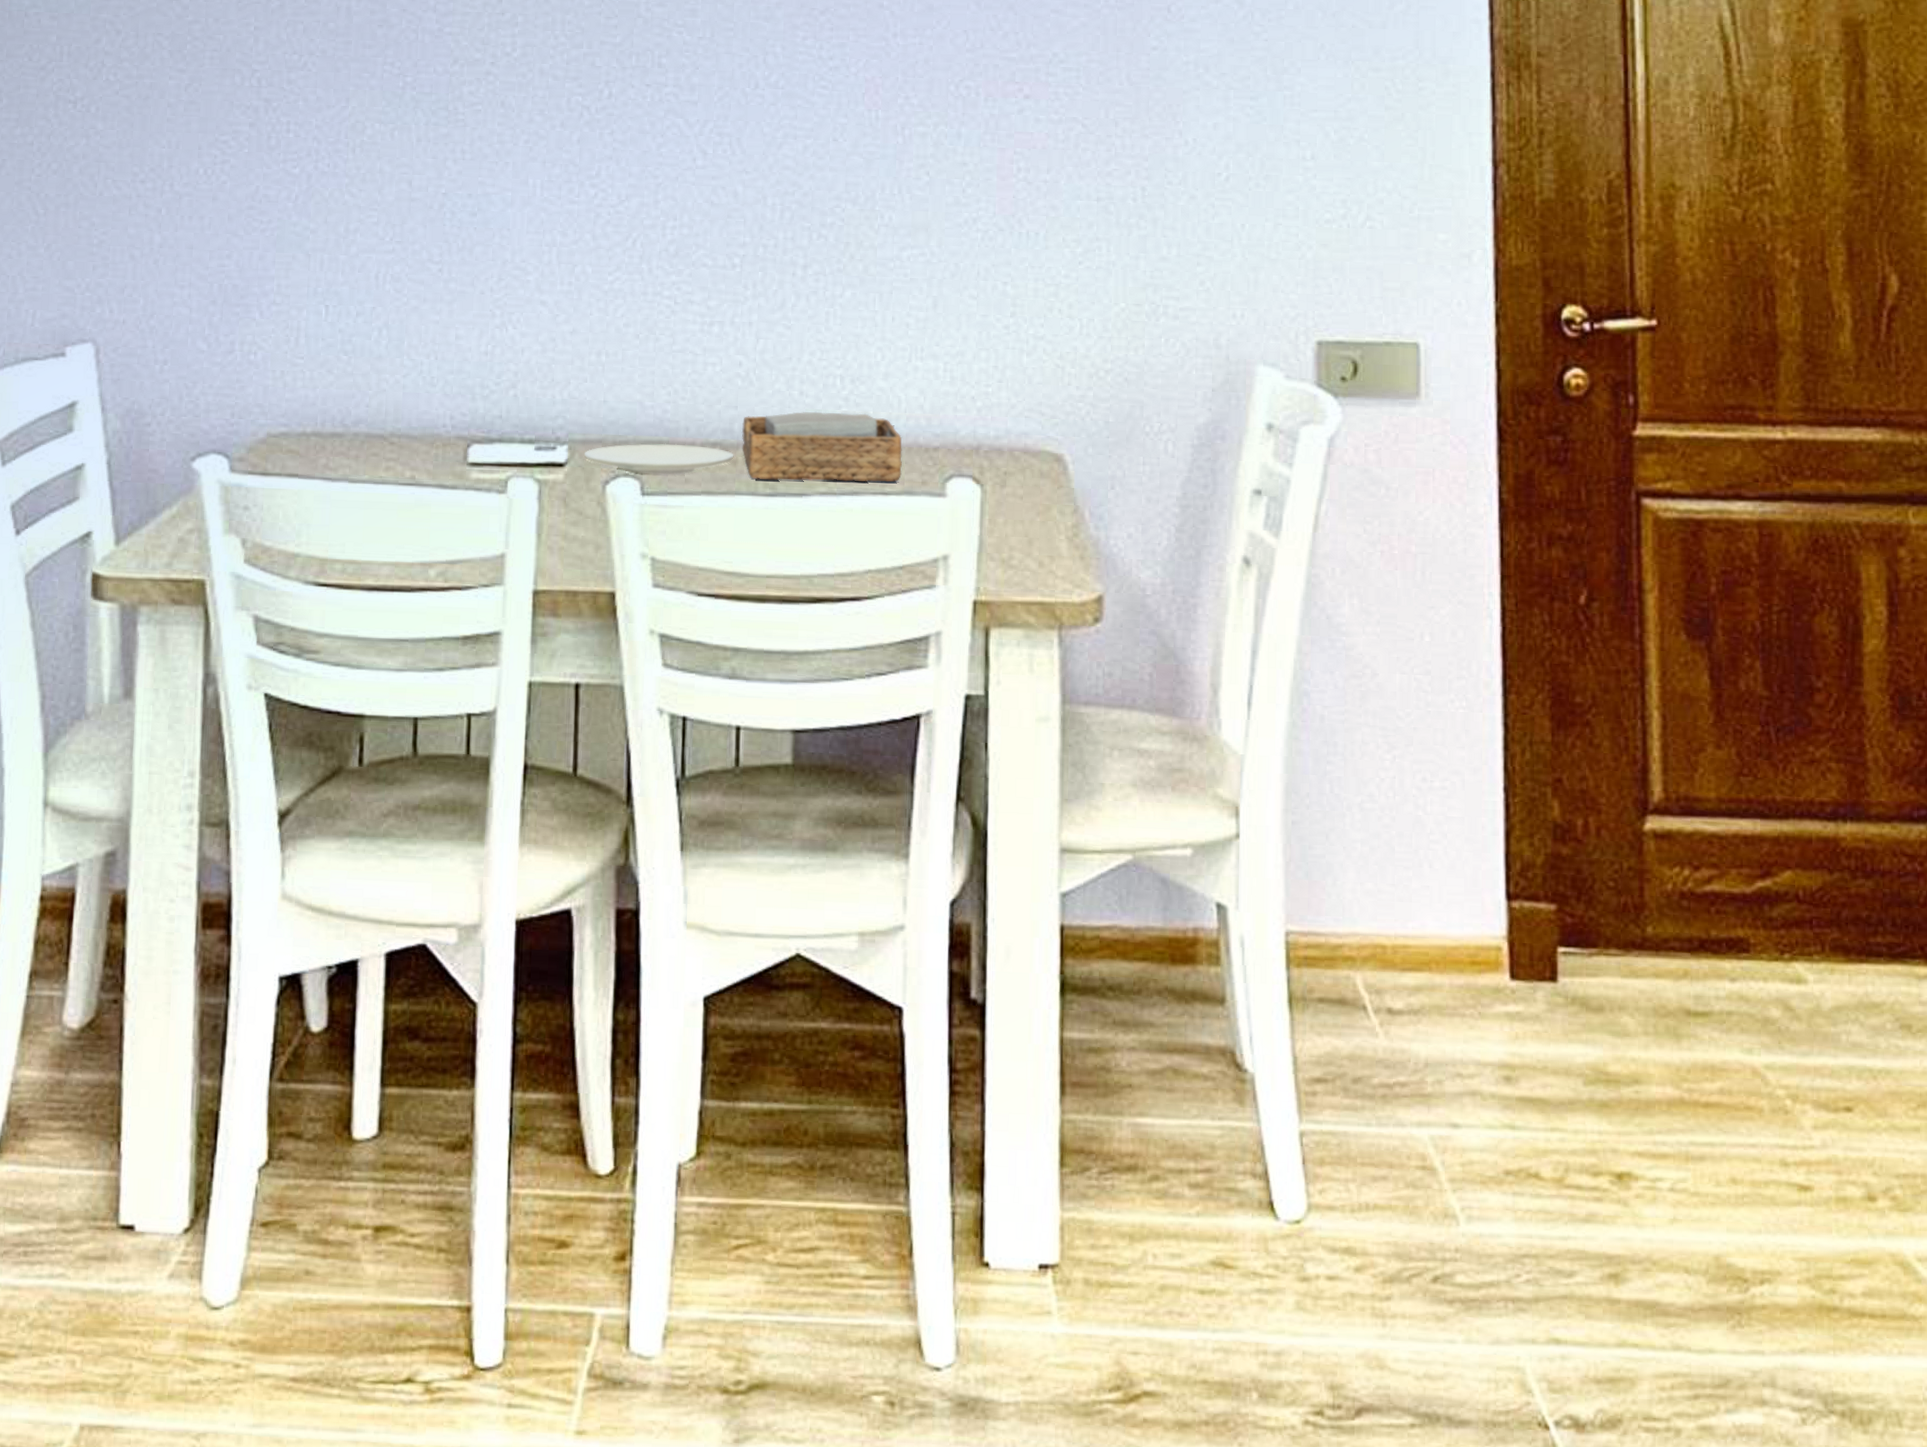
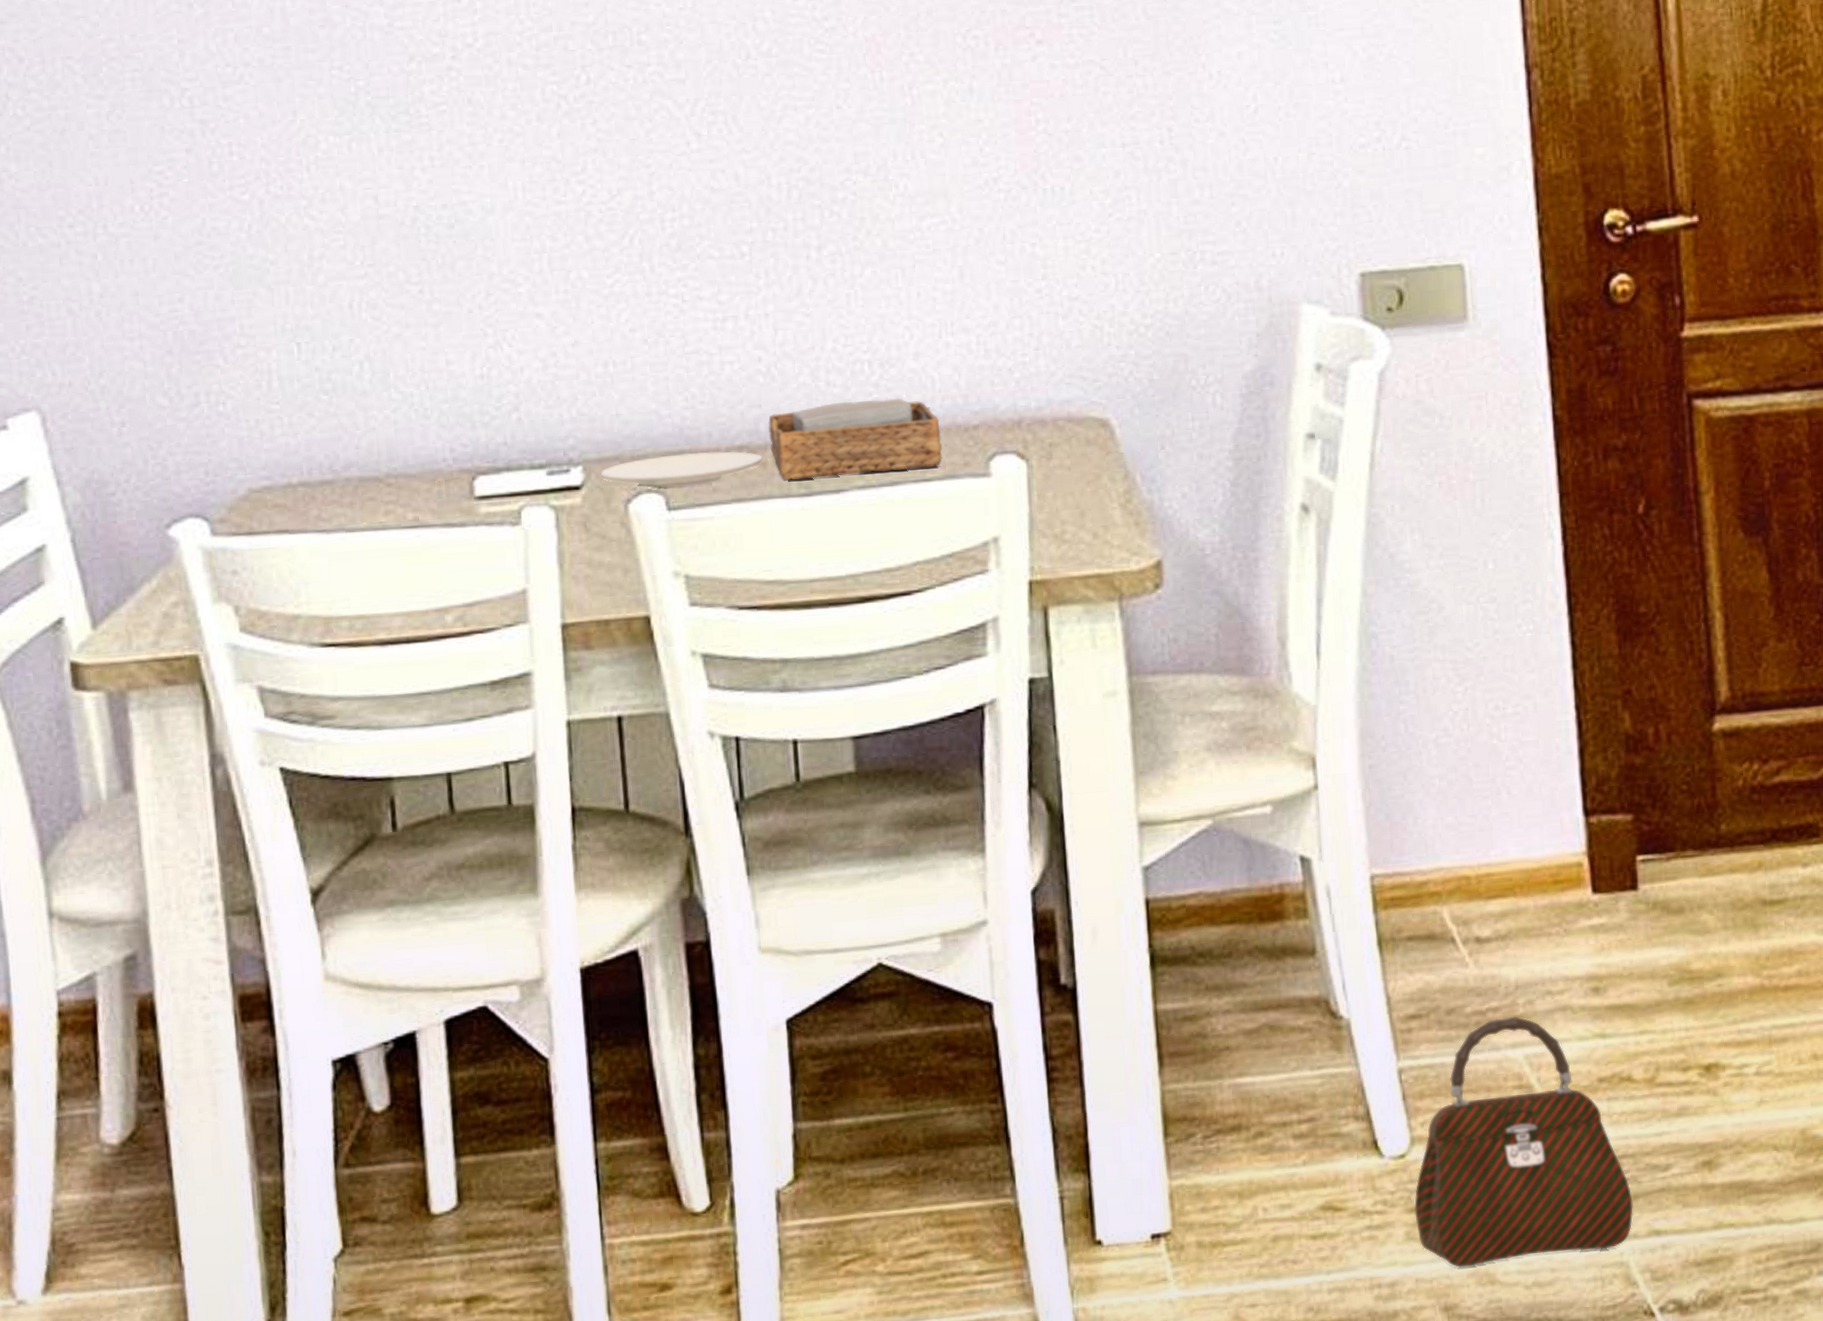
handbag: none [1306,1094,1533,1351] -> present [1414,1016,1634,1267]

